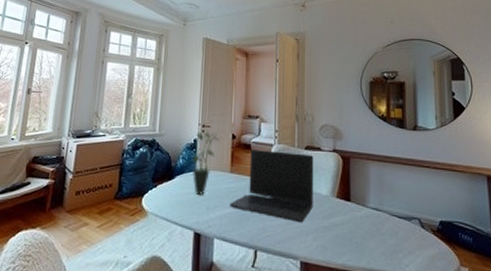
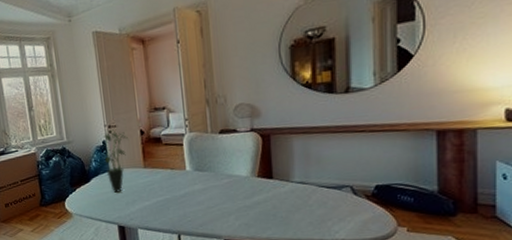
laptop: present [230,150,314,223] -> none [148,138,233,206]

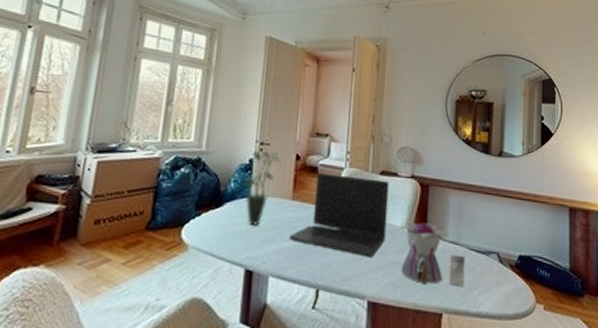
laptop: none [148,138,233,206] -> present [289,173,389,258]
teapot: none [243,169,317,221] -> present [397,222,465,288]

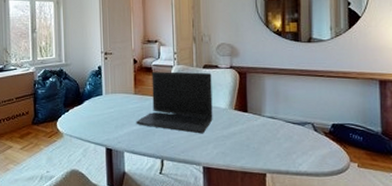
potted plant: present [245,147,281,226] -> none [98,56,122,116]
teapot: present [397,222,465,288] -> none [222,103,284,153]

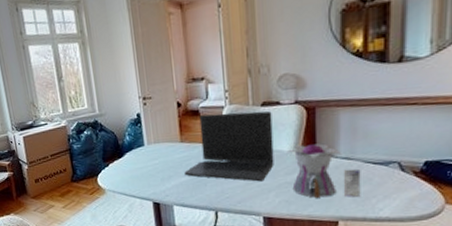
teapot: none [222,103,284,153] -> present [285,143,361,198]

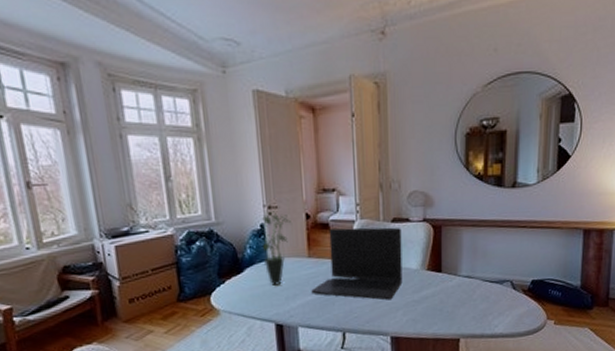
potted plant: none [138,101,164,168] -> present [262,211,291,286]
teapot: present [285,143,361,198] -> none [413,262,480,316]

